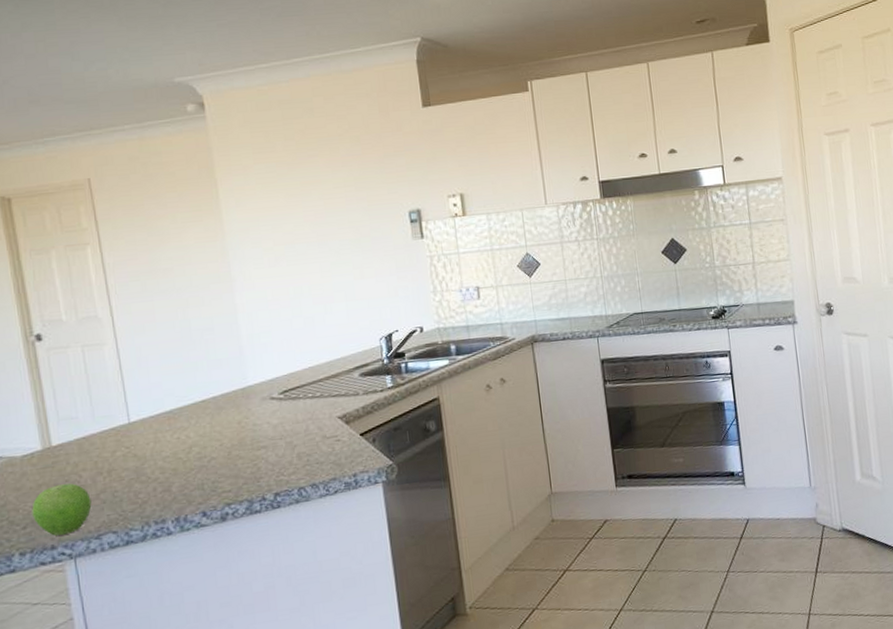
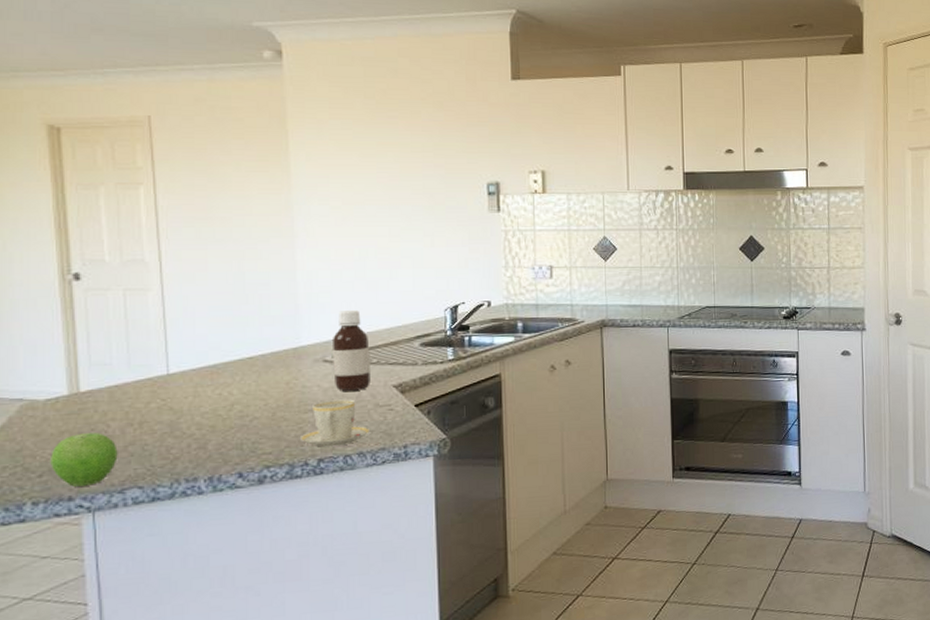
teacup: none [255,433,321,482] -> present [299,399,371,447]
bottle: none [277,347,317,427] -> present [333,310,370,391]

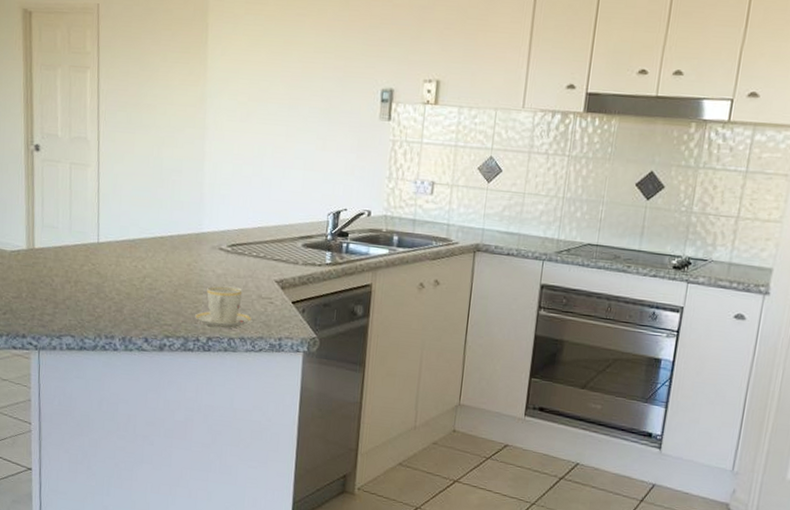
fruit: present [50,433,118,487] -> none [12,283,59,328]
bottle: present [333,310,370,391] -> none [226,204,259,281]

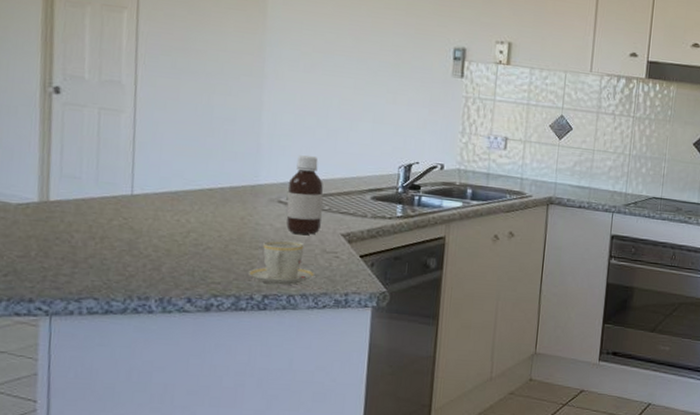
bottle: none [226,204,259,281] -> present [286,155,324,235]

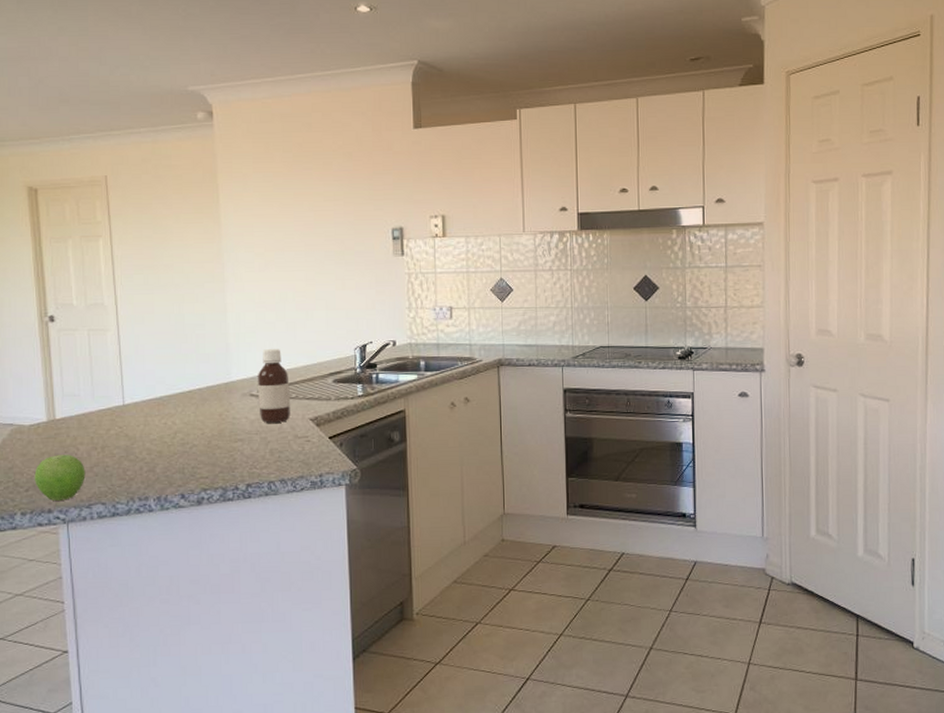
fruit: none [16,240,79,291] -> present [34,455,86,501]
teacup: present [247,239,316,286] -> none [231,430,291,474]

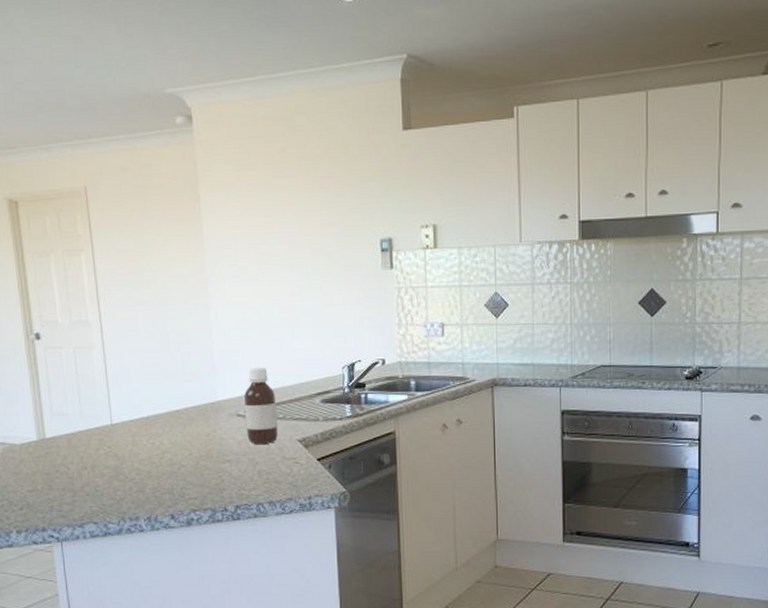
fruit: present [34,455,86,501] -> none [27,474,77,519]

